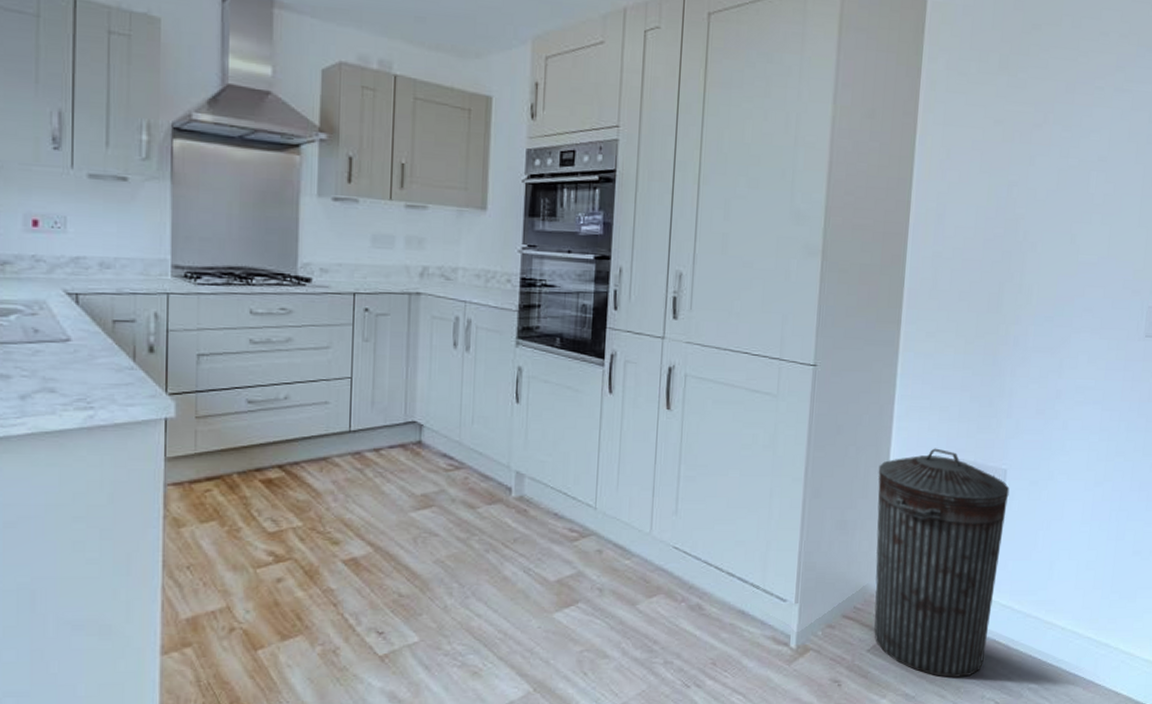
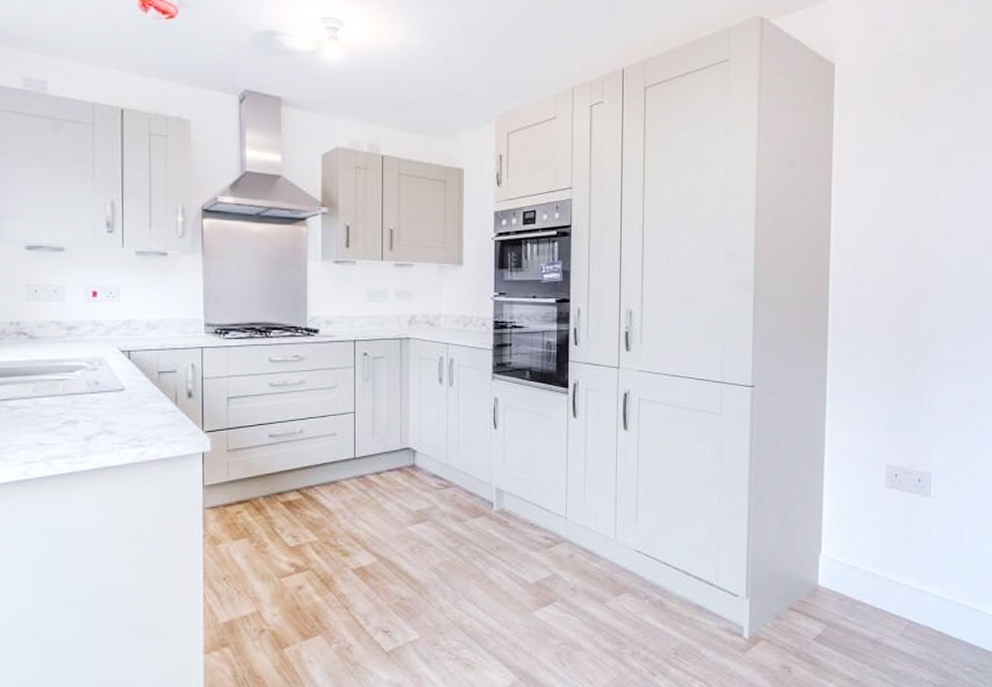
trash can: present [874,448,1010,677] -> none [814,456,935,662]

